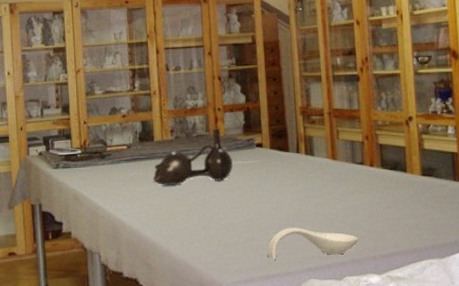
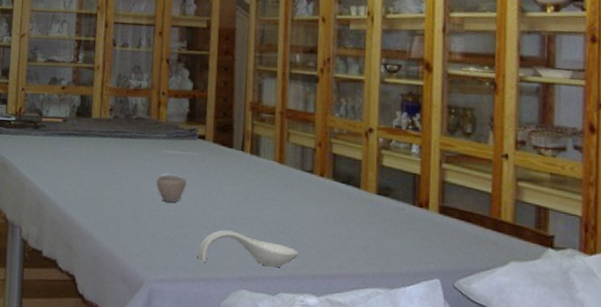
decorative vase: present [153,128,234,185] -> none [85,112,172,170]
cup: none [222,183,250,211] -> present [156,174,186,204]

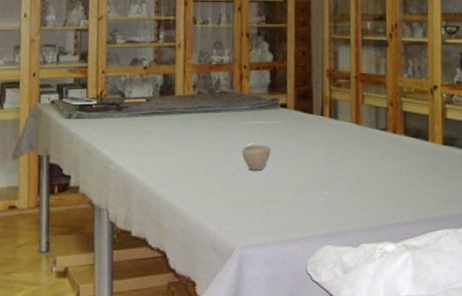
spoon rest: present [197,229,298,268] -> none [284,191,376,224]

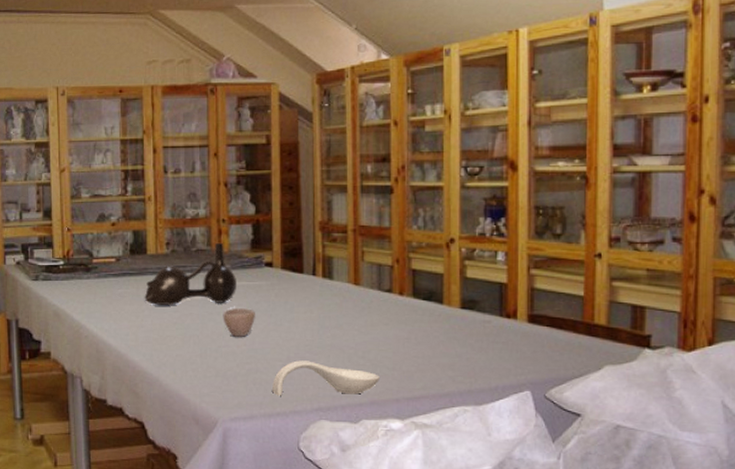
decorative vase: none [171,86,256,142] -> present [144,242,238,305]
spoon rest: none [284,191,376,224] -> present [272,360,379,396]

